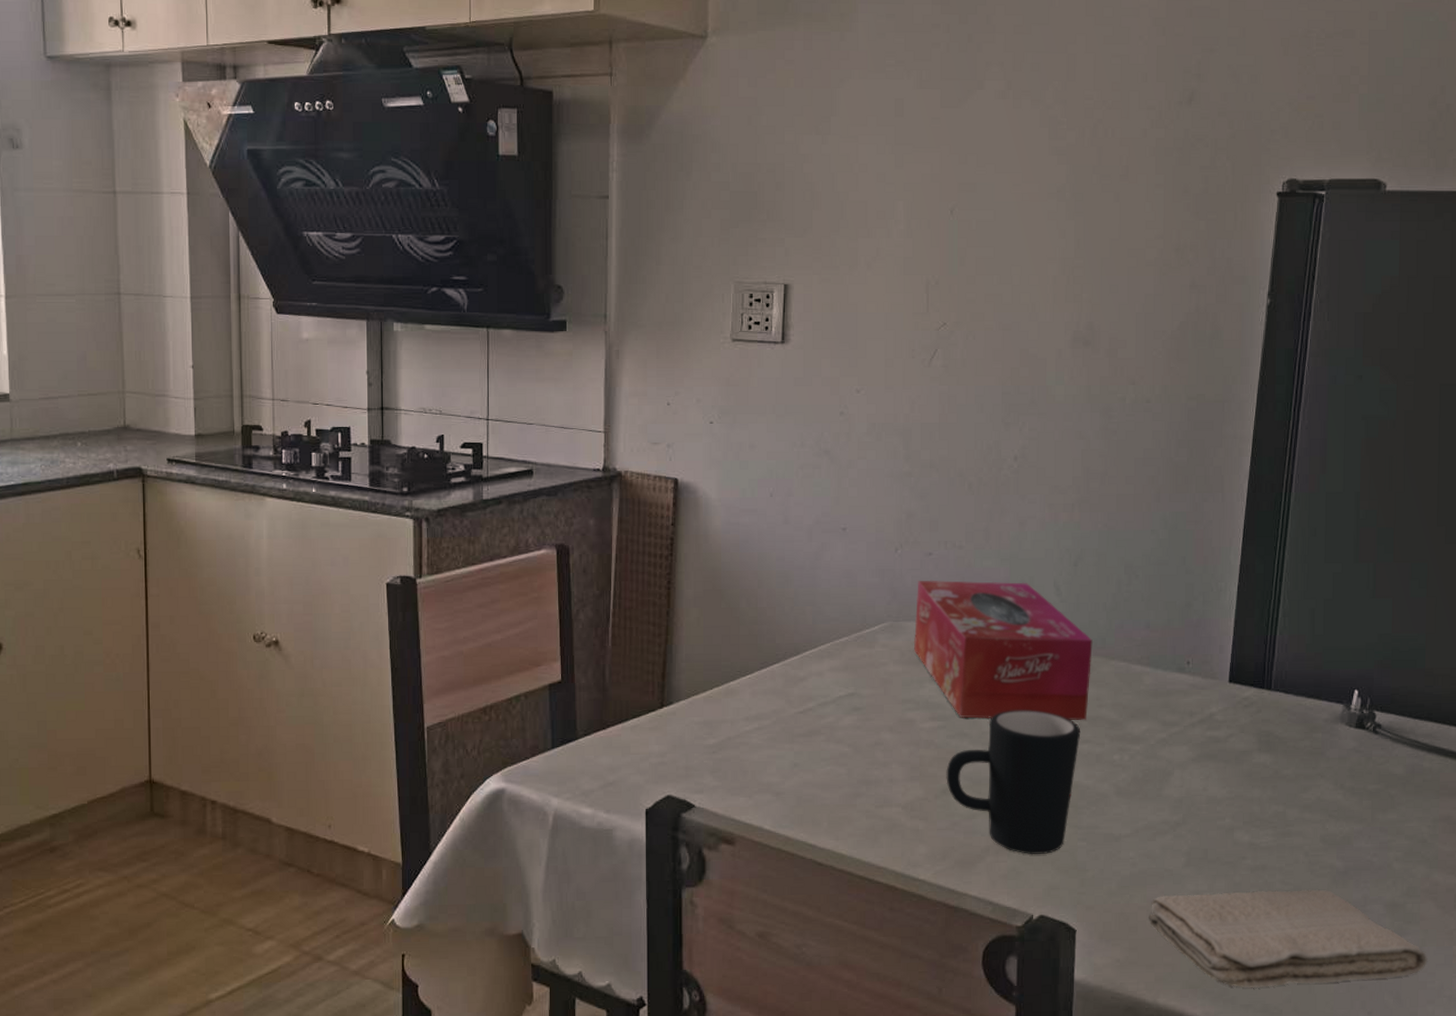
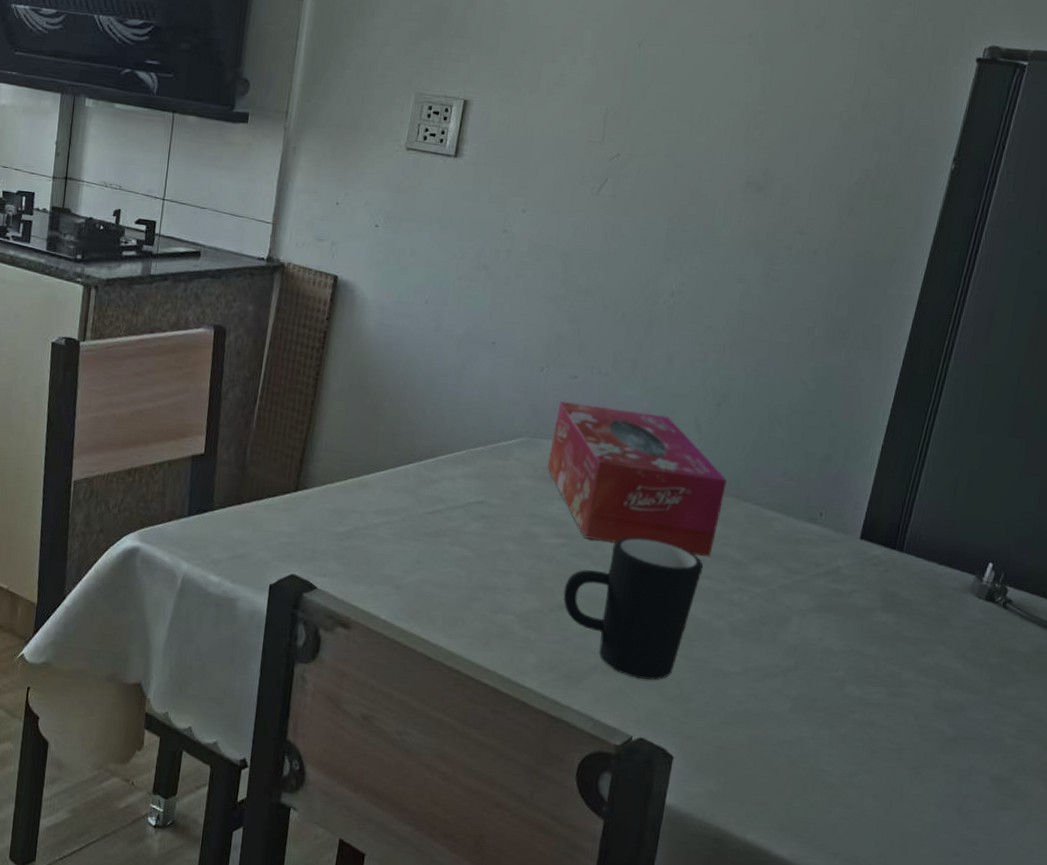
washcloth: present [1149,889,1428,988] -> none [747,736,1029,850]

